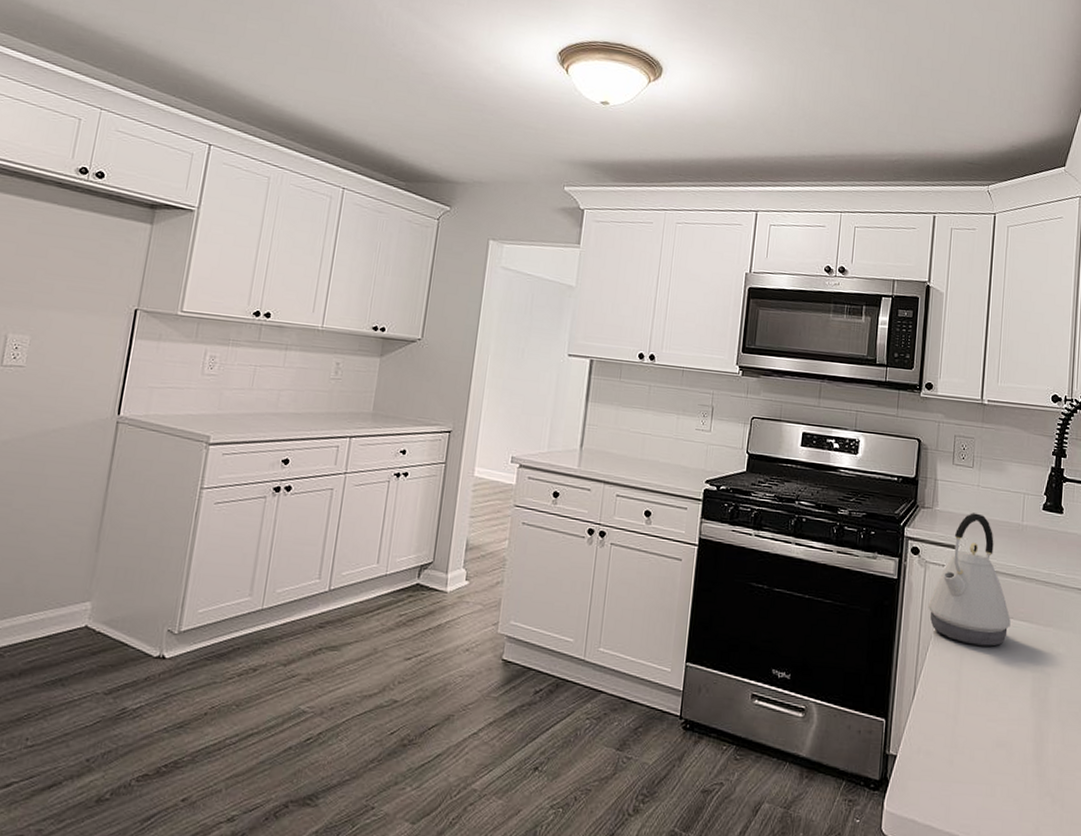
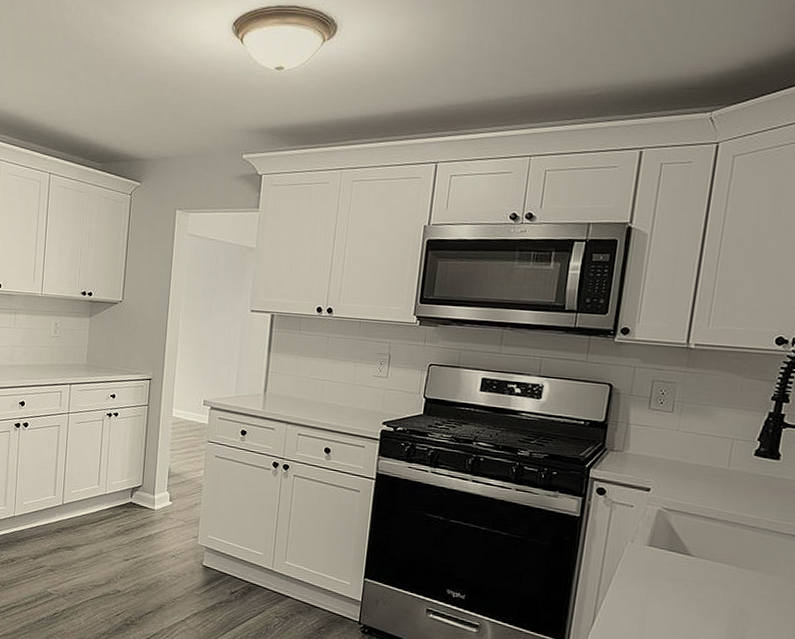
kettle: present [927,513,1011,647] -> none [612,456,707,585]

